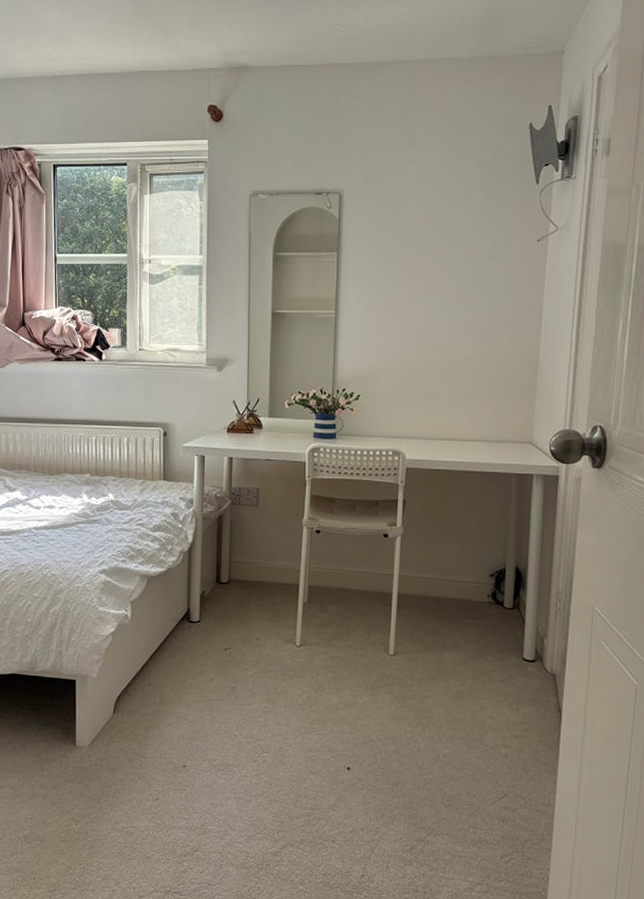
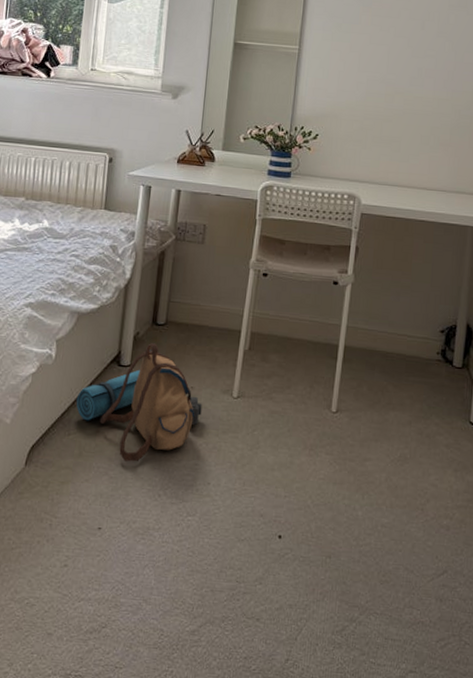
backpack: none [153,600,268,707] -> present [76,343,203,462]

